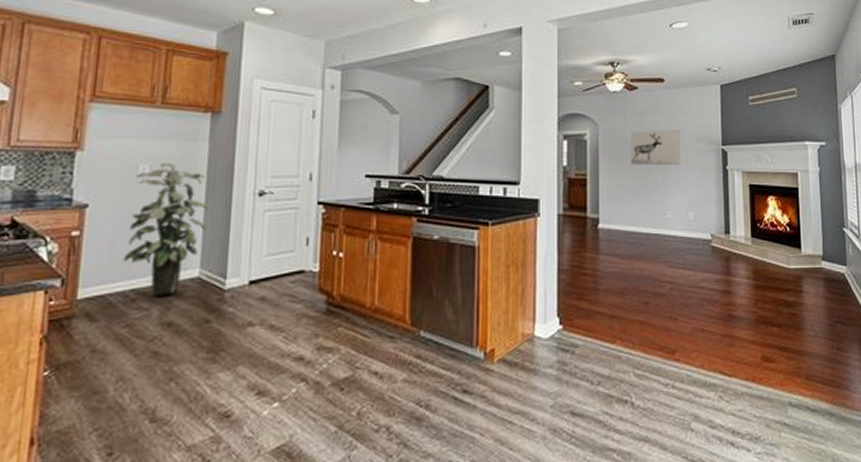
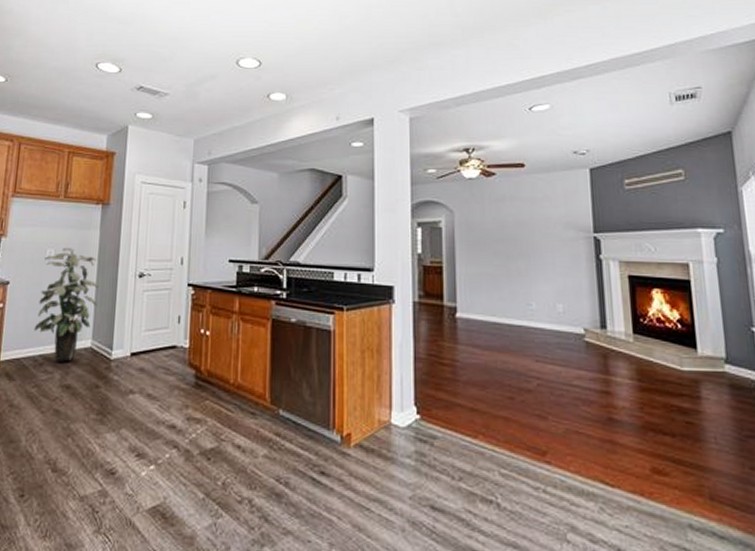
wall art: present [631,129,680,166] -> none [489,216,546,254]

